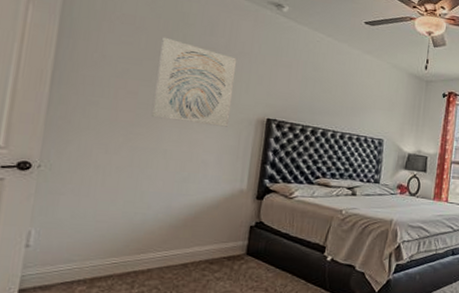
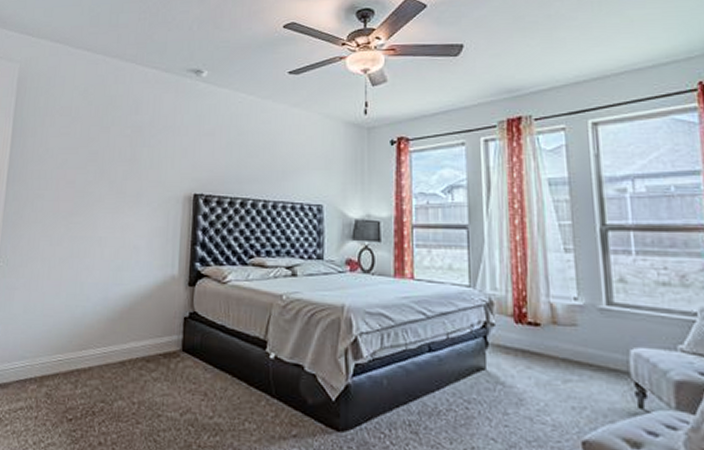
wall art: present [150,37,237,127] -> none [87,123,162,208]

